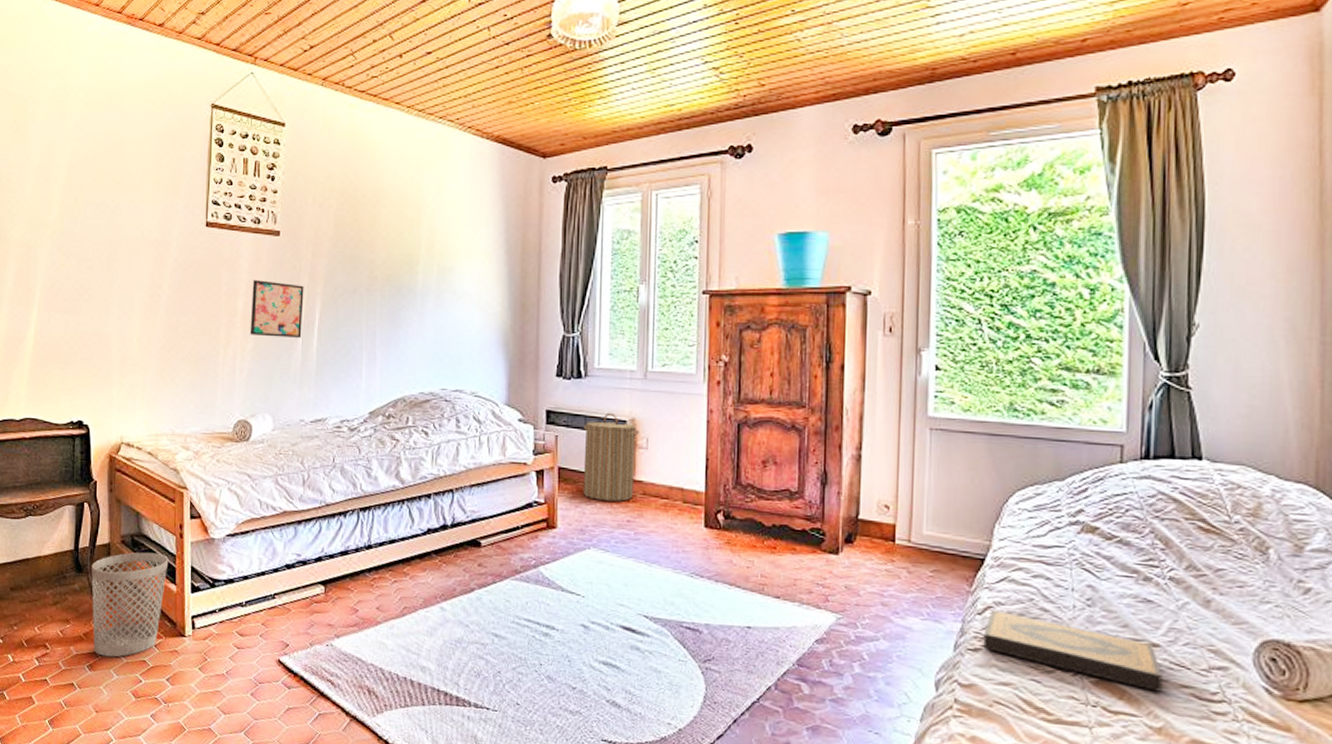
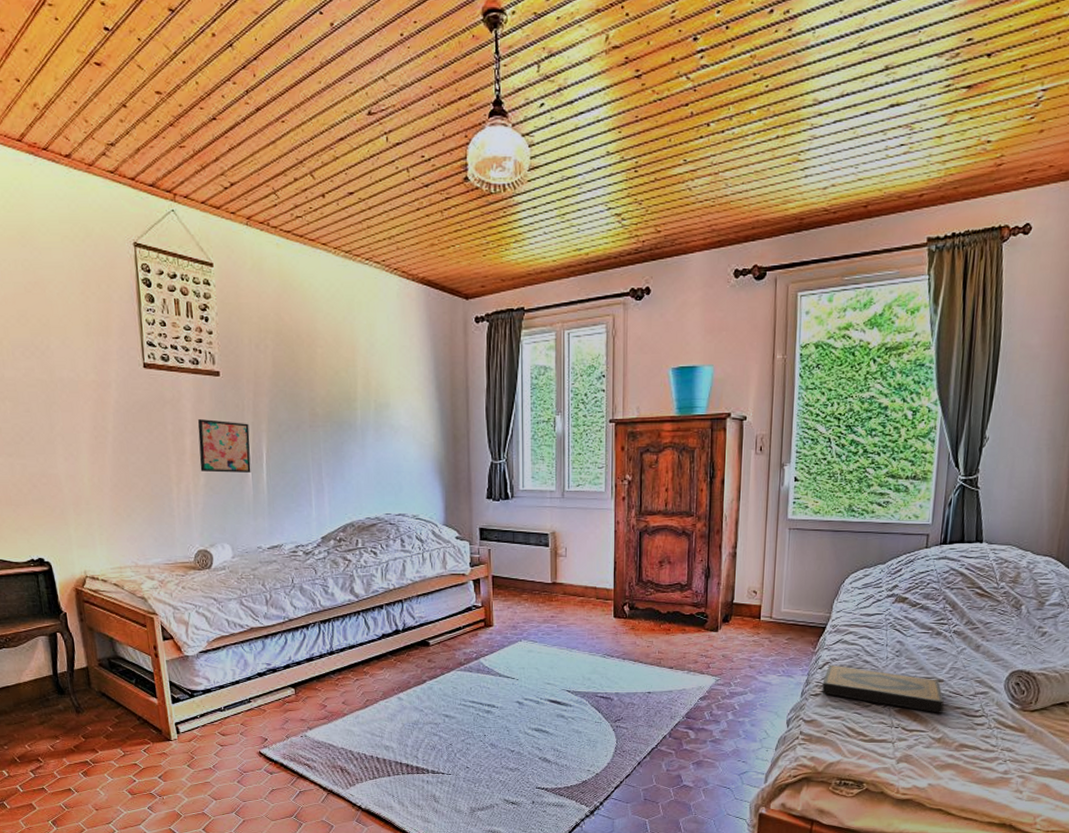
wastebasket: present [91,552,169,657] -> none [72,672,147,764]
laundry hamper: present [583,412,639,502] -> none [513,527,559,601]

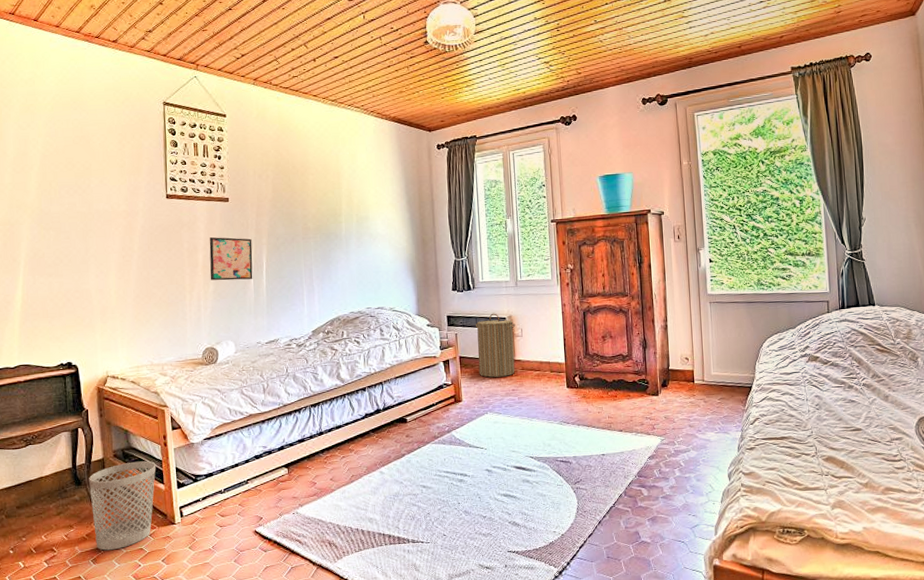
wastebasket: none [72,672,147,764] -> present [89,461,156,551]
laundry hamper: none [513,527,559,601] -> present [476,313,516,378]
hardback book: present [822,664,944,713] -> none [755,420,865,460]

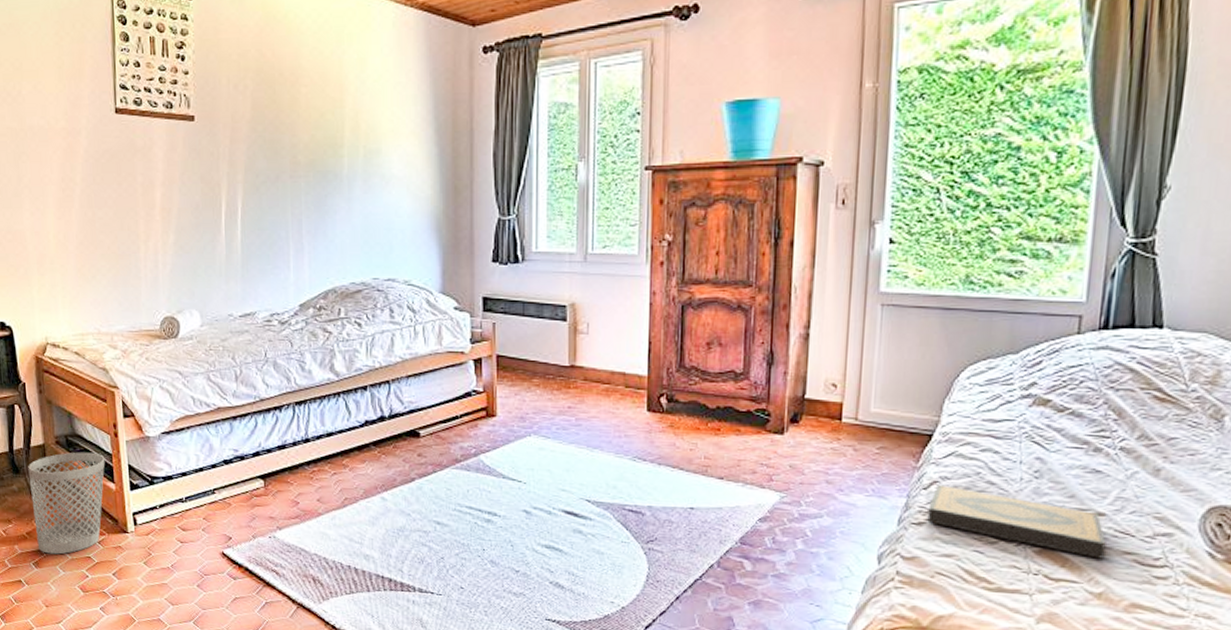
wall art: present [209,237,253,281] -> none [169,169,225,229]
laundry hamper: present [476,313,516,378] -> none [522,297,580,388]
hardback book: none [755,420,865,460] -> present [927,484,1106,559]

